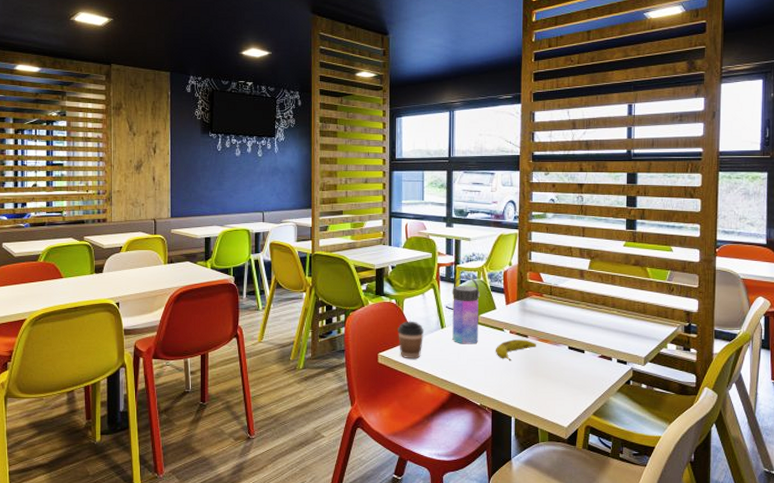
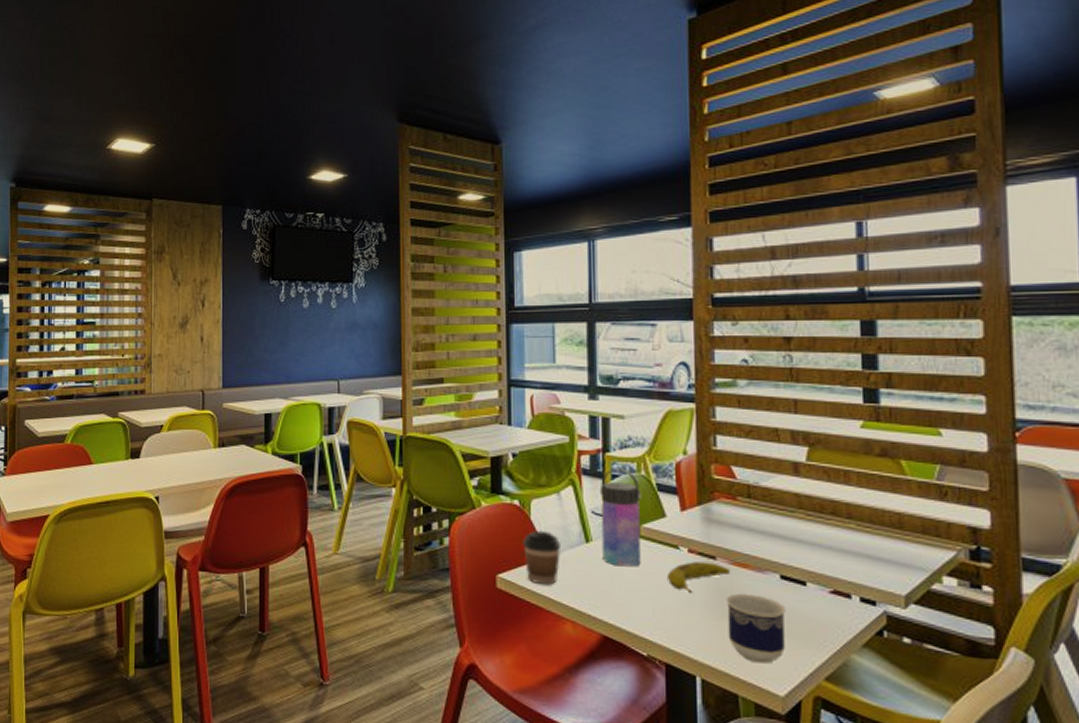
cup: none [533,360,571,406] -> present [725,593,786,664]

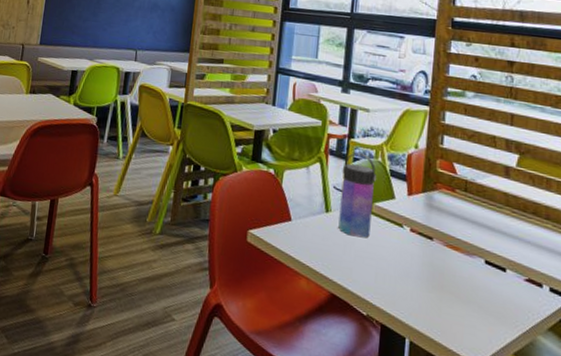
coffee cup: present [523,530,562,585] -> none [273,196,305,245]
fruit: present [668,561,730,594] -> none [391,239,443,267]
cup: present [725,593,786,664] -> none [436,271,487,335]

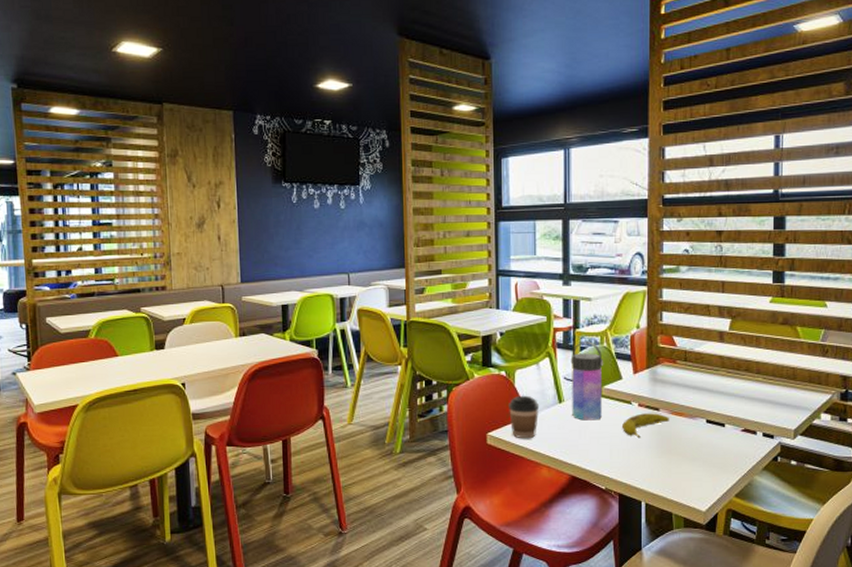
coffee cup: none [273,196,305,245] -> present [509,395,540,439]
fruit: none [391,239,443,267] -> present [622,413,669,439]

